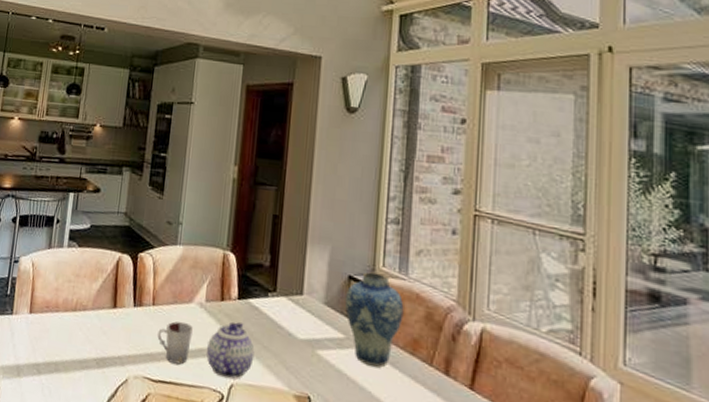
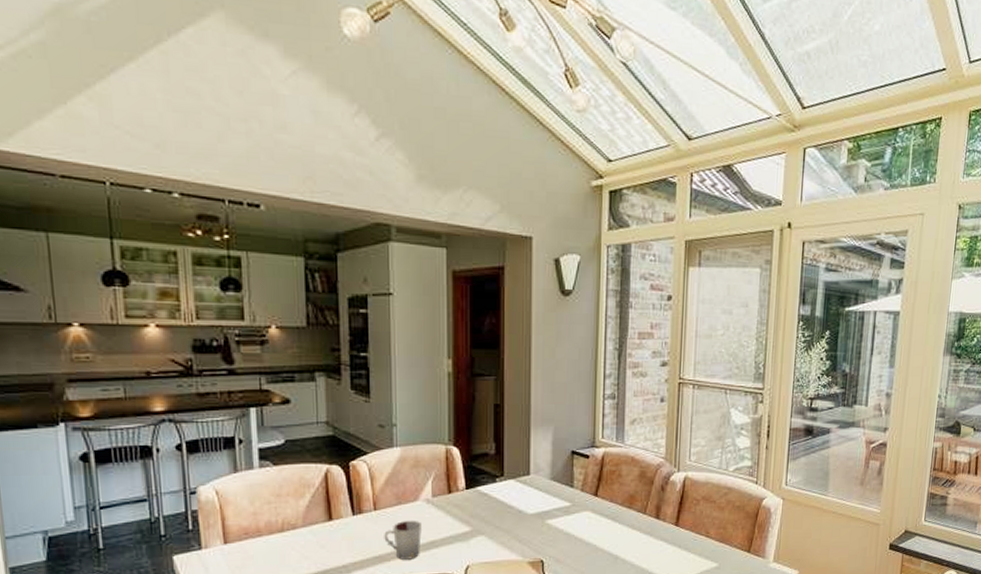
teapot: present [207,321,255,379] -> none [439,510,487,562]
vase: present [344,271,404,368] -> none [569,445,622,524]

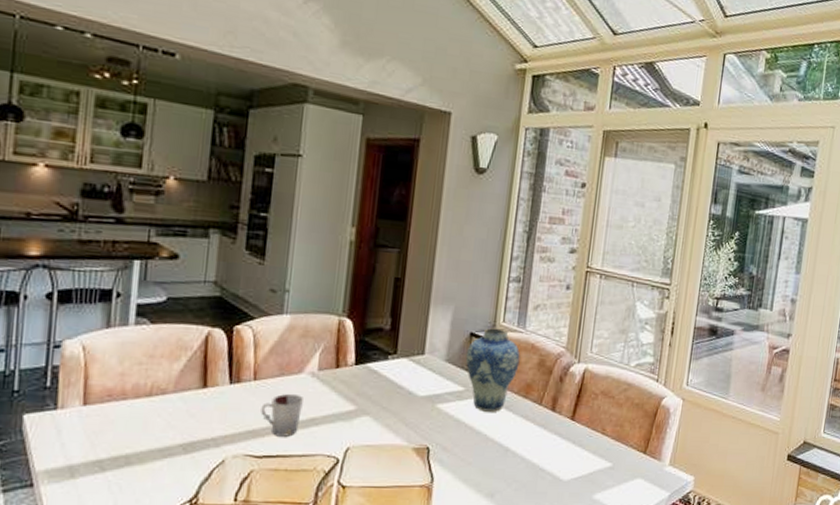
vase: none [569,445,622,524] -> present [465,328,520,412]

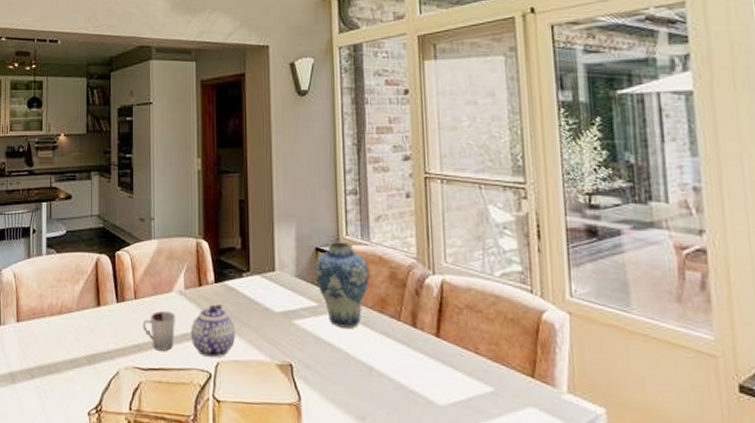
teapot: none [320,387,373,443] -> present [191,304,236,358]

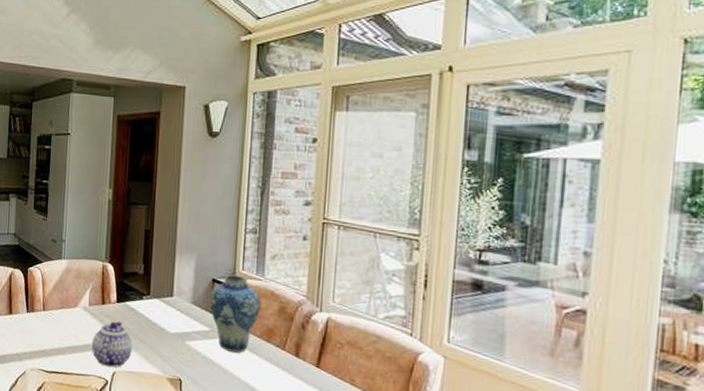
cup: present [143,310,175,351] -> none [49,323,79,358]

